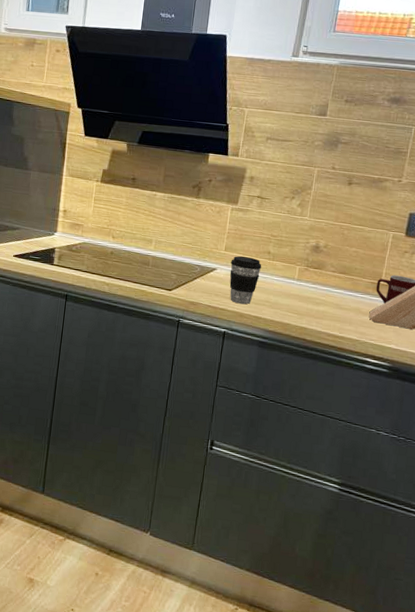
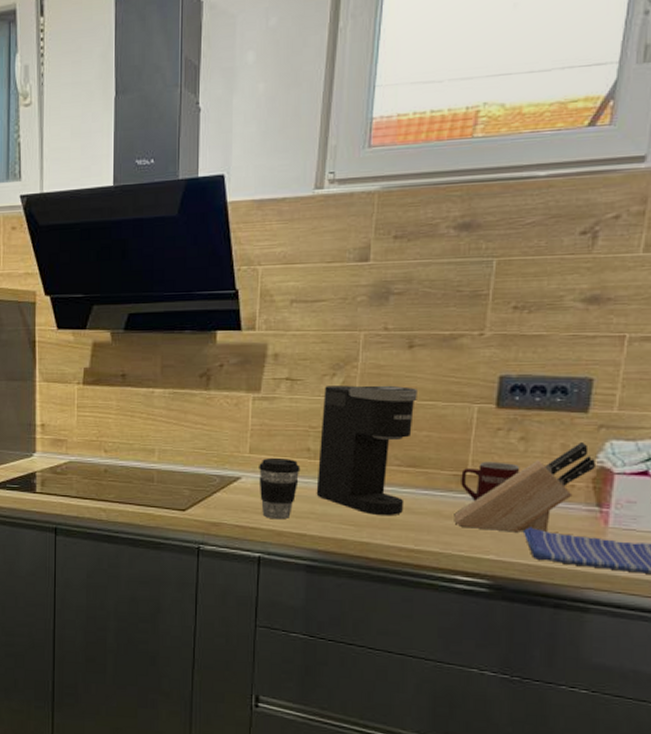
coffee maker: none [271,205,352,309] -> present [316,385,417,516]

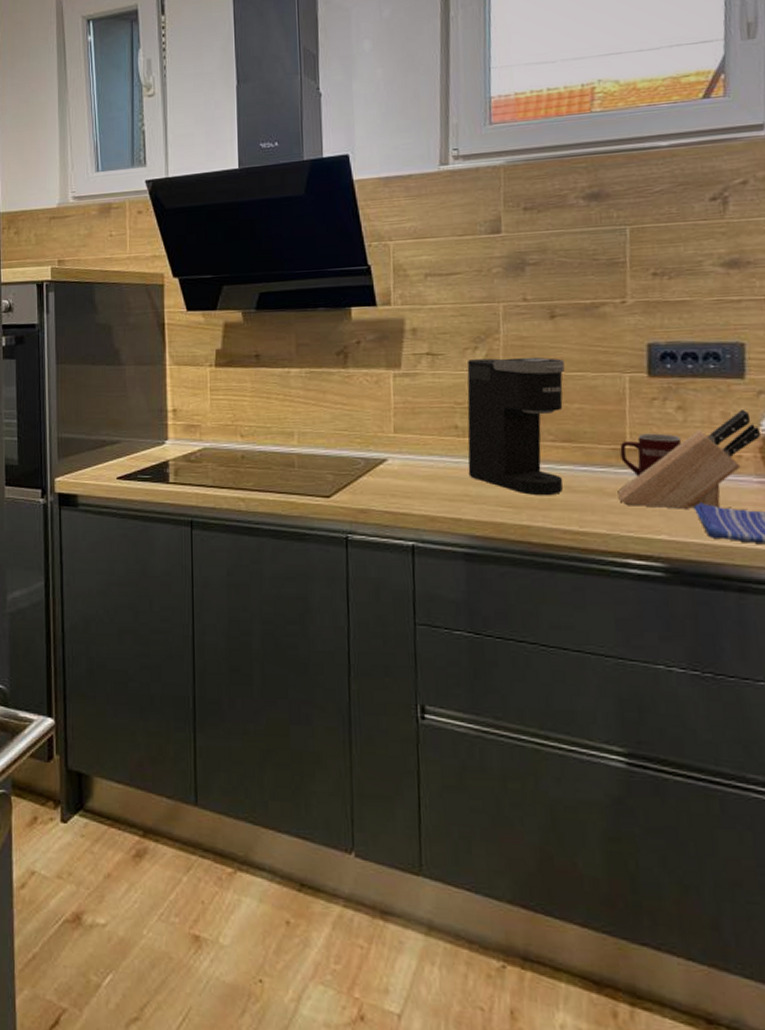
coffee cup: present [259,457,301,520] -> none [405,436,450,504]

